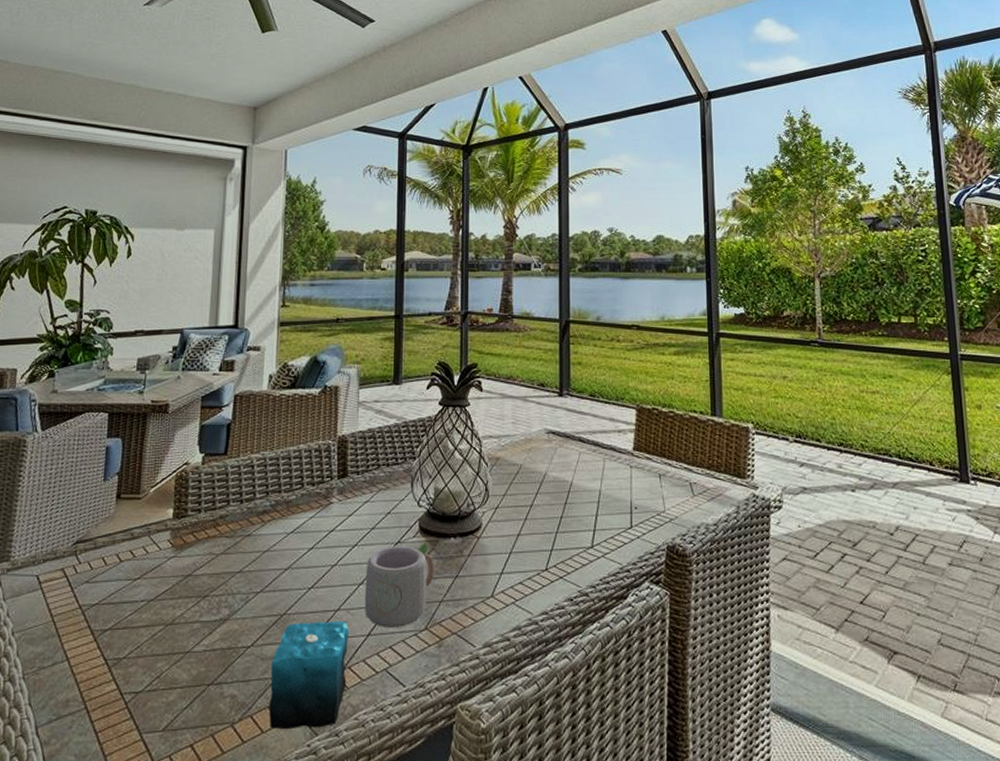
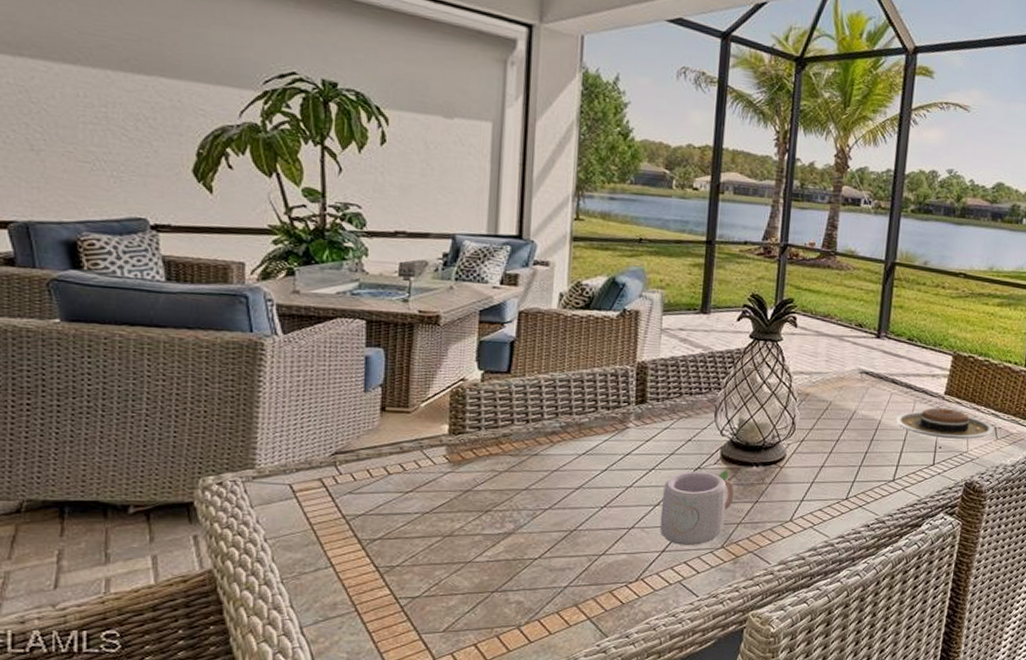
candle: present [269,619,350,730] -> none [557,535,644,632]
plate: none [586,465,689,499] -> present [895,407,994,440]

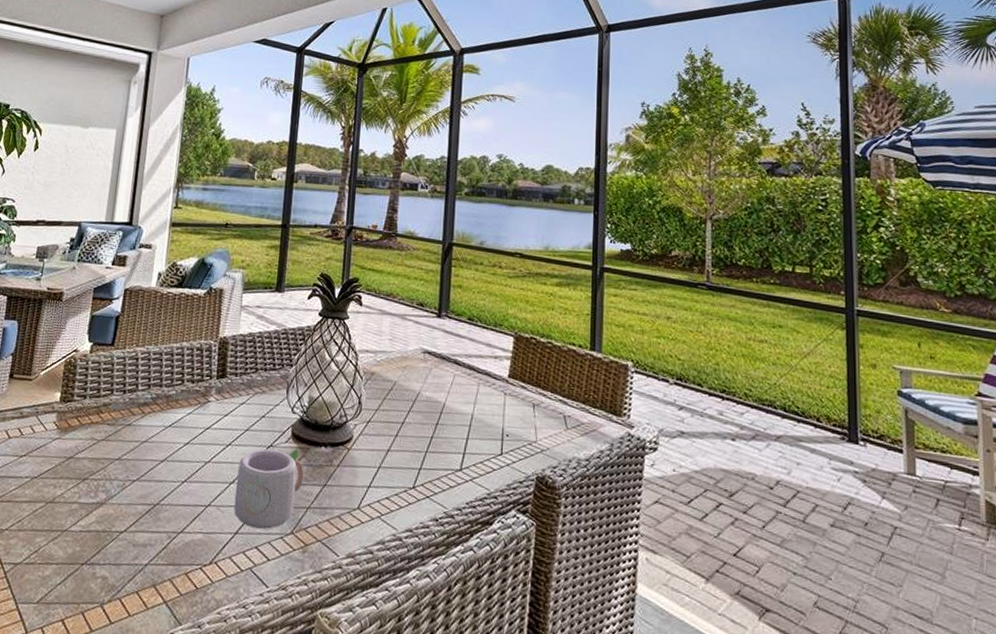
plate: present [895,407,994,440] -> none [459,391,563,428]

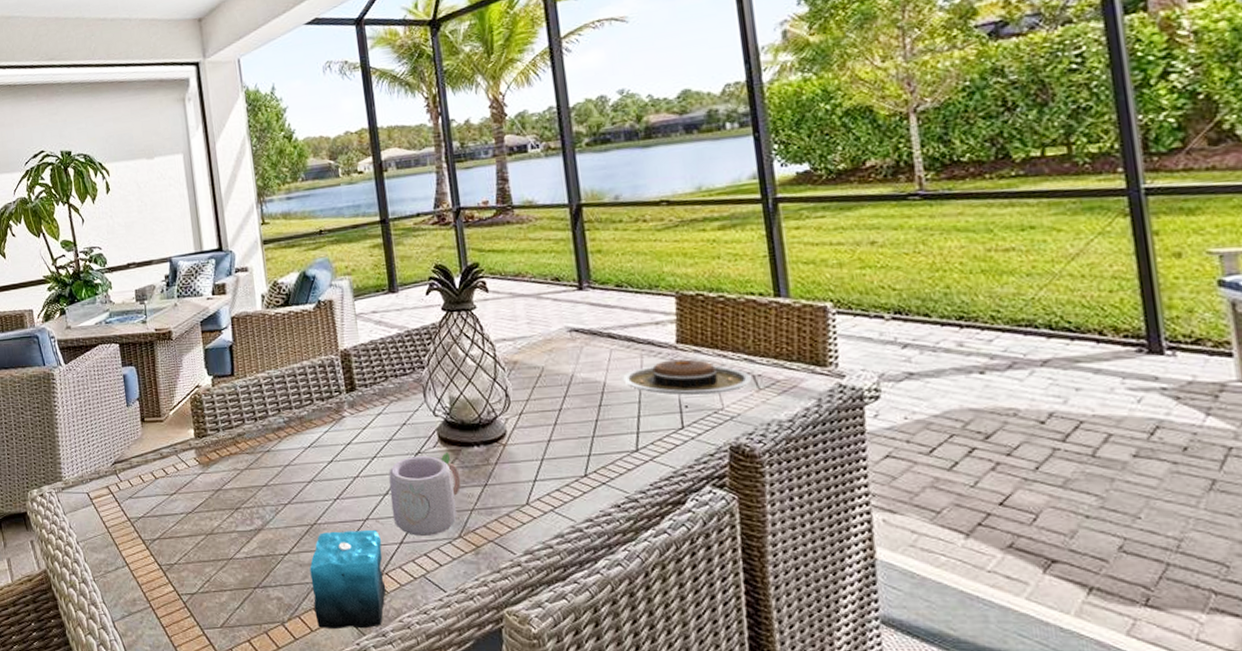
candle: none [136,512,218,618] -> present [310,528,387,630]
plate: none [459,391,563,428] -> present [622,359,752,396]

